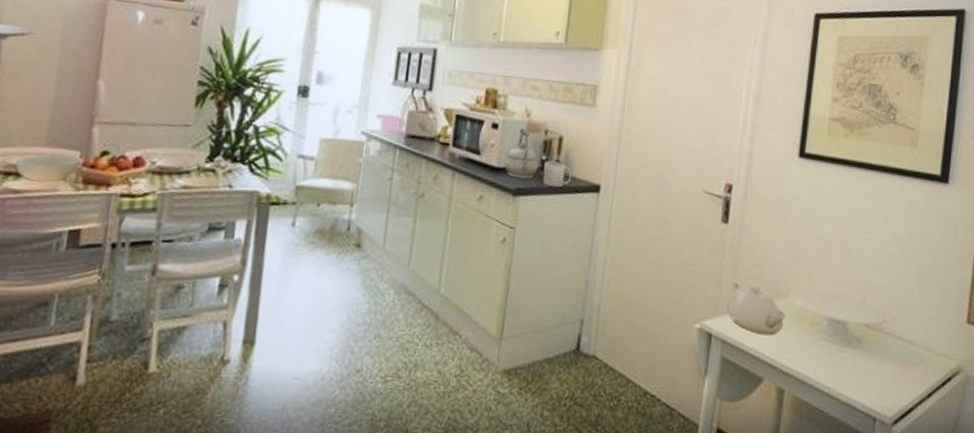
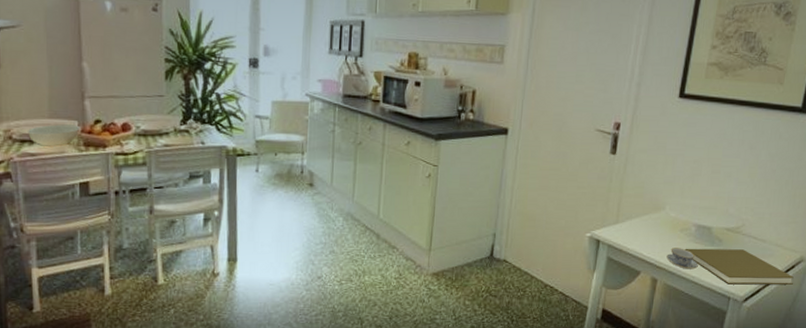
kettle: present [504,129,539,180] -> none [426,85,456,127]
mug: present [542,161,573,188] -> none [459,111,485,133]
teapot: present [726,279,786,336] -> none [612,198,661,240]
teacup: none [794,347,834,378] -> present [666,248,698,270]
book: none [816,348,951,403] -> present [685,248,794,285]

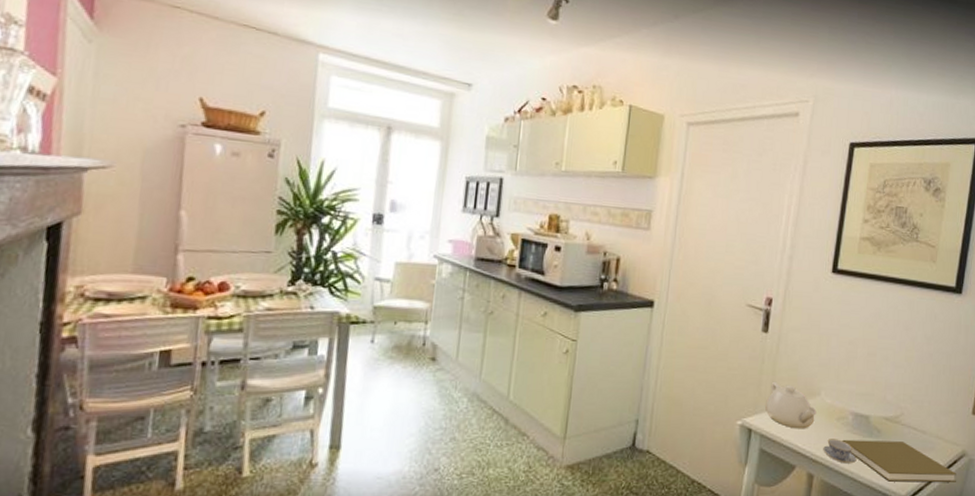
bowl: present [26,124,80,147] -> none [103,281,169,307]
teapot: none [612,198,661,240] -> present [764,381,817,429]

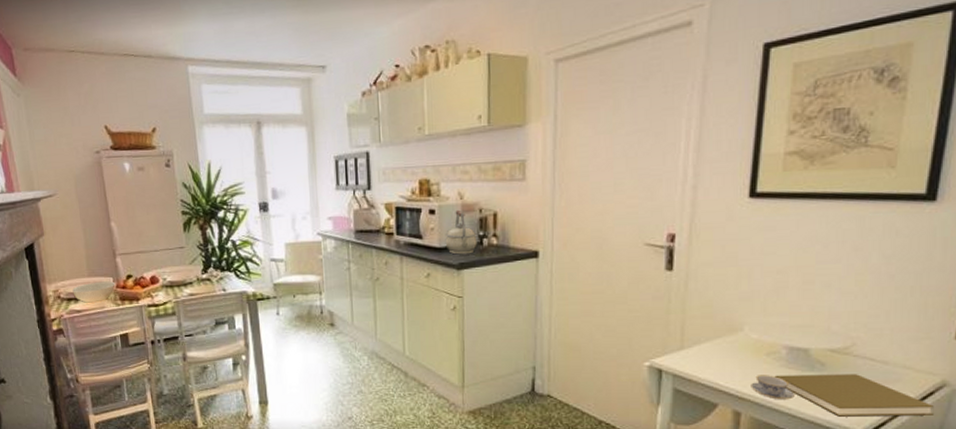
bowl: none [103,281,169,307] -> present [71,281,116,303]
kettle: none [566,251,598,297] -> present [445,211,477,255]
teapot: present [764,381,817,429] -> none [675,320,740,367]

